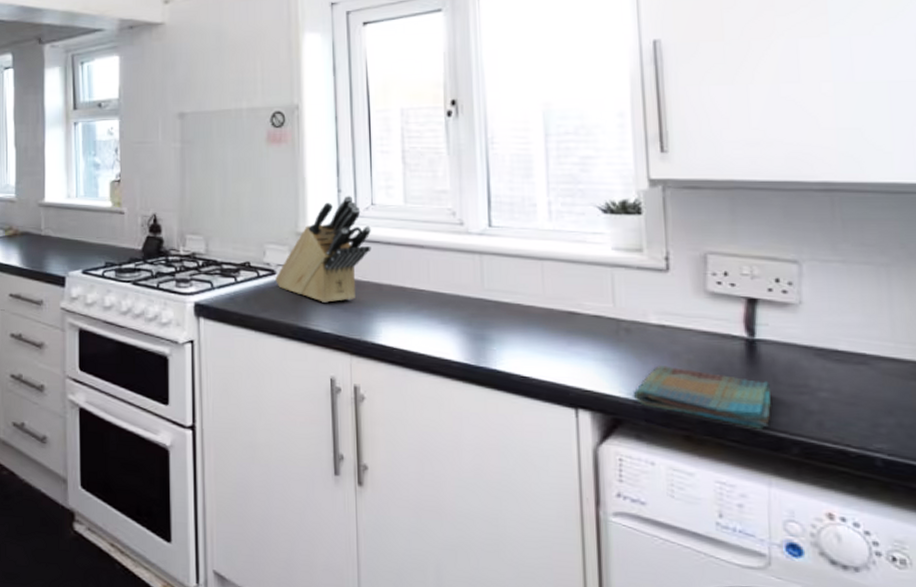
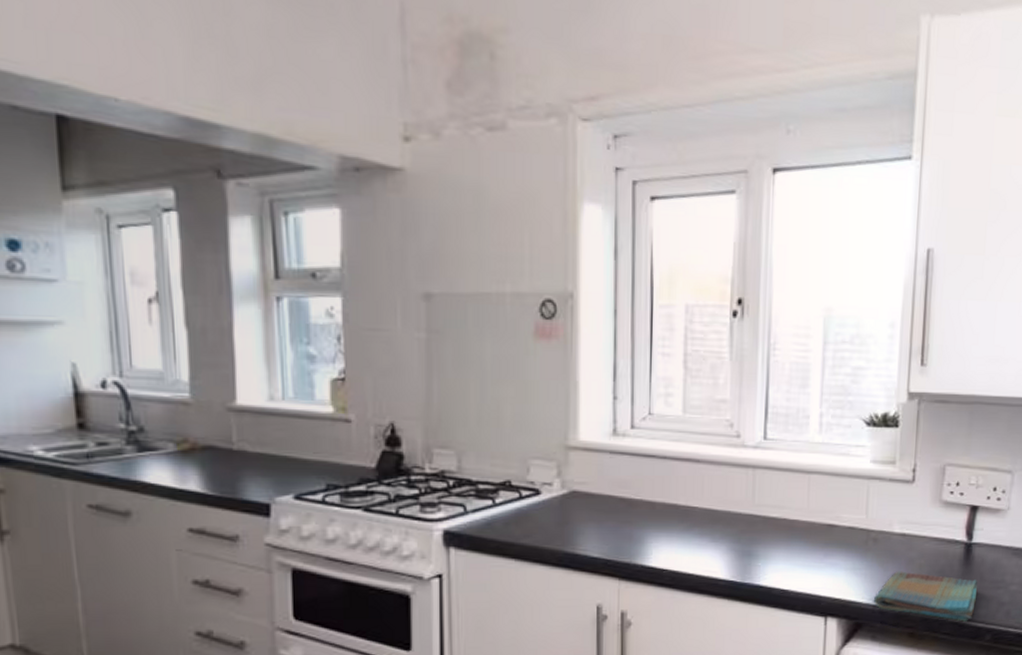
knife block: present [275,195,371,303] -> none [540,403,647,524]

